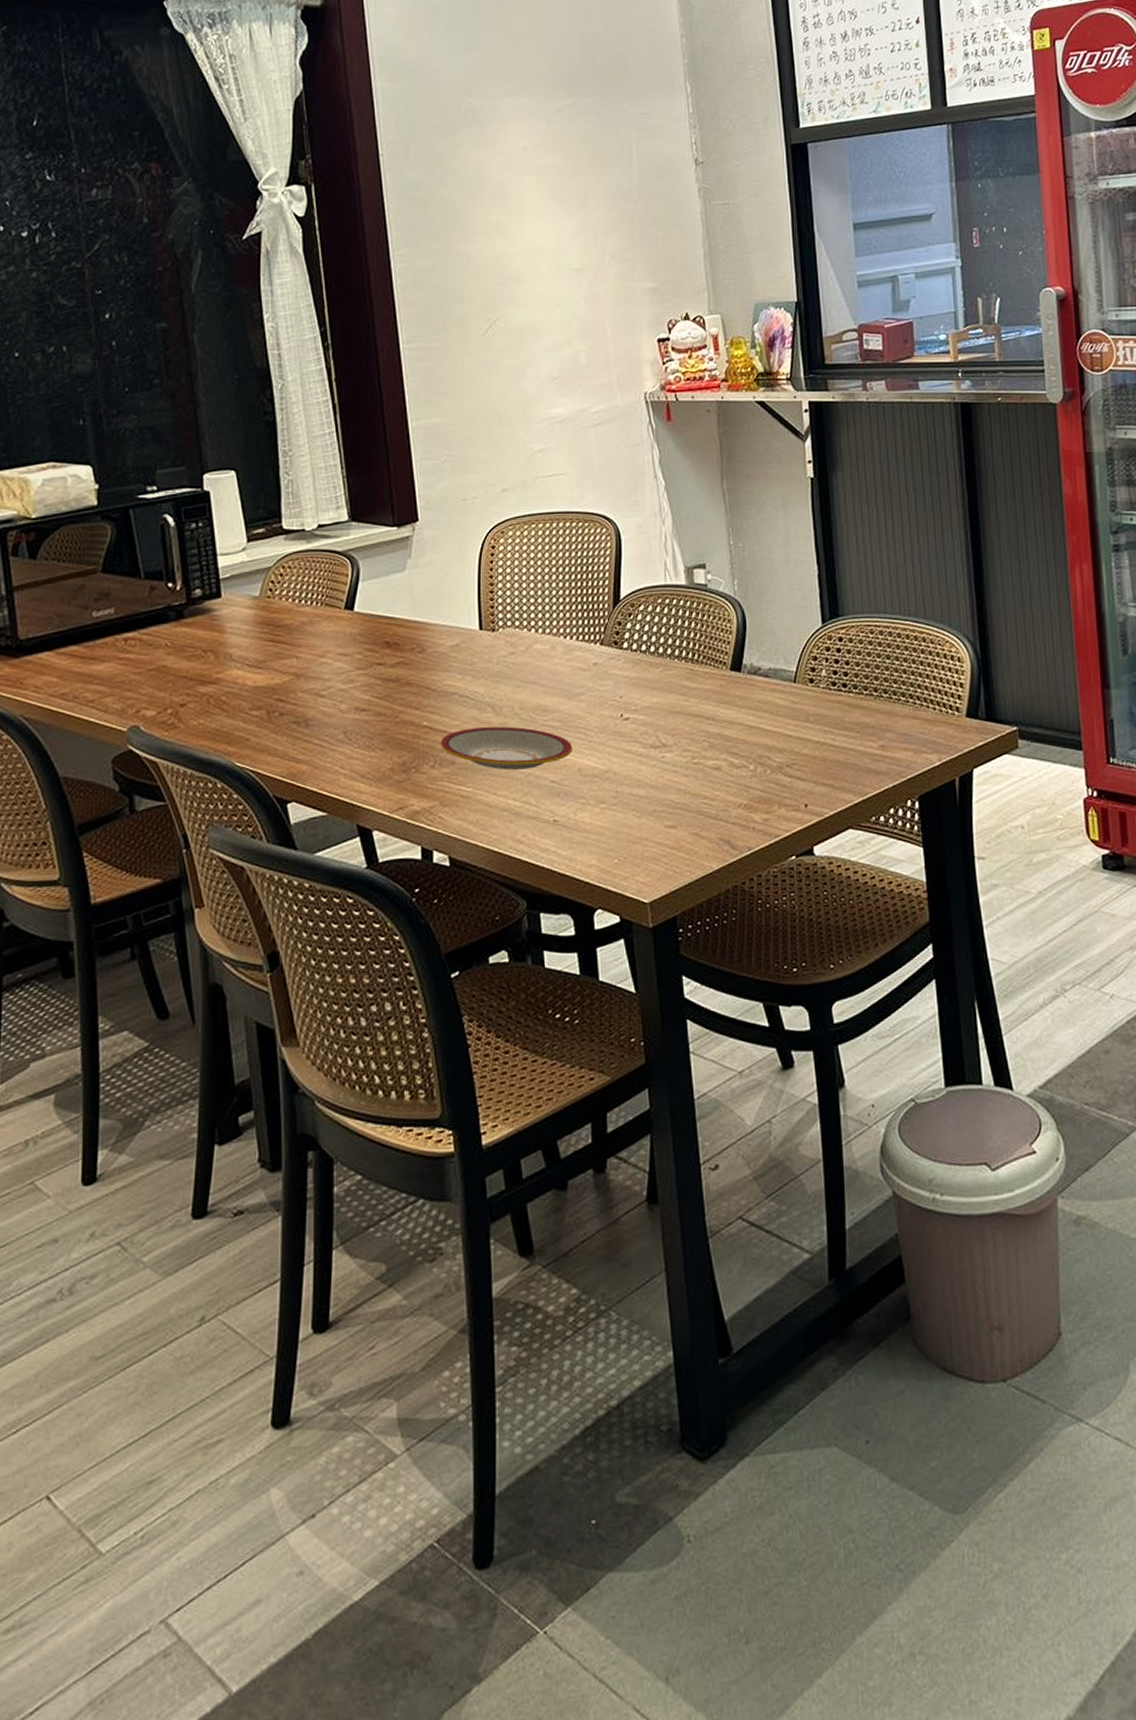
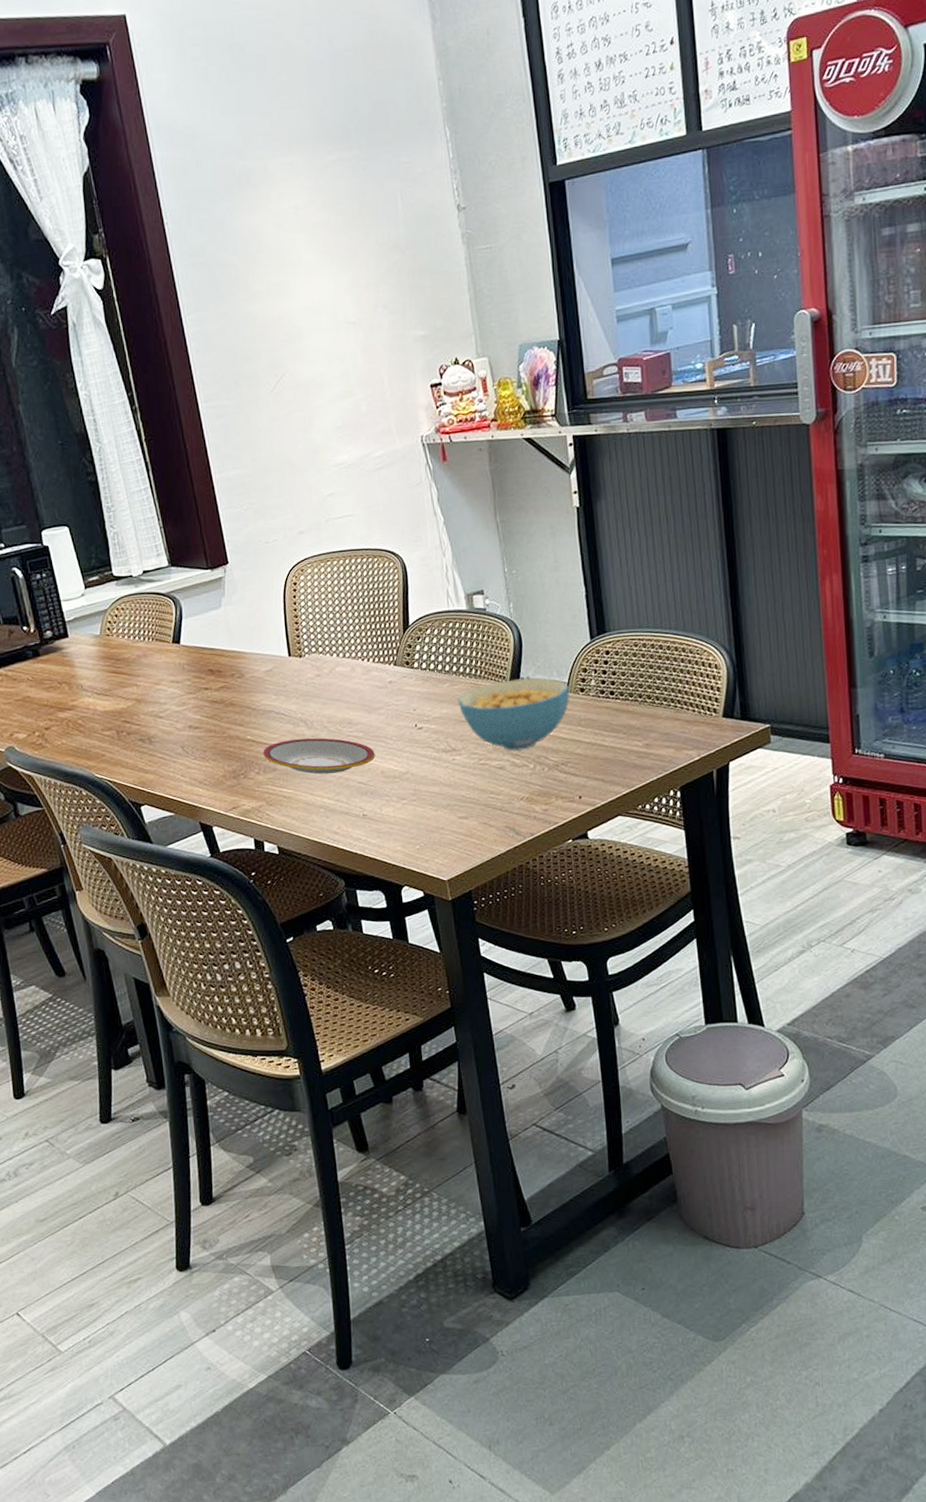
cereal bowl: none [671,665,798,749] -> present [457,678,570,751]

